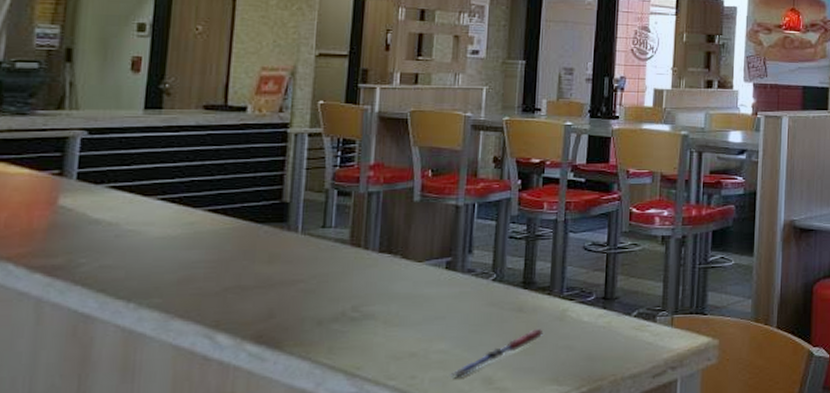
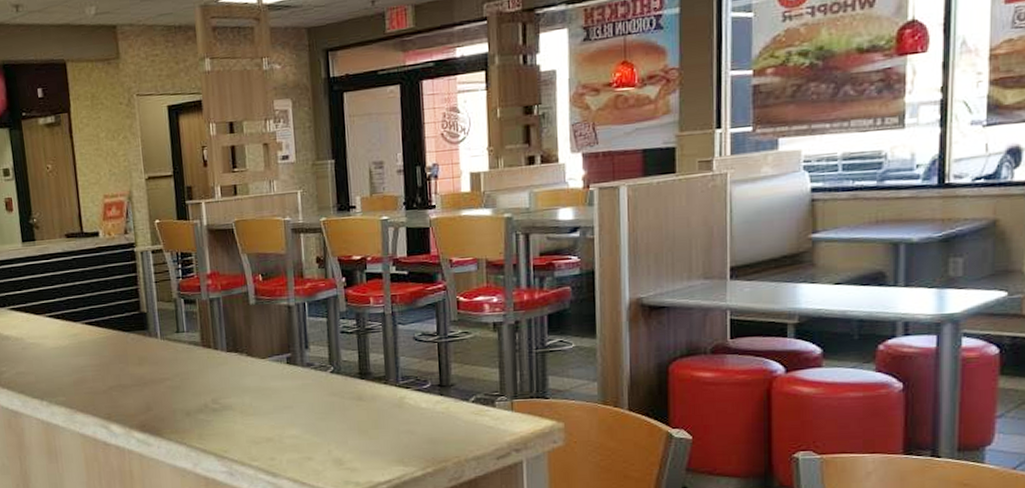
pen: present [450,329,545,378] -> none [304,415,386,460]

